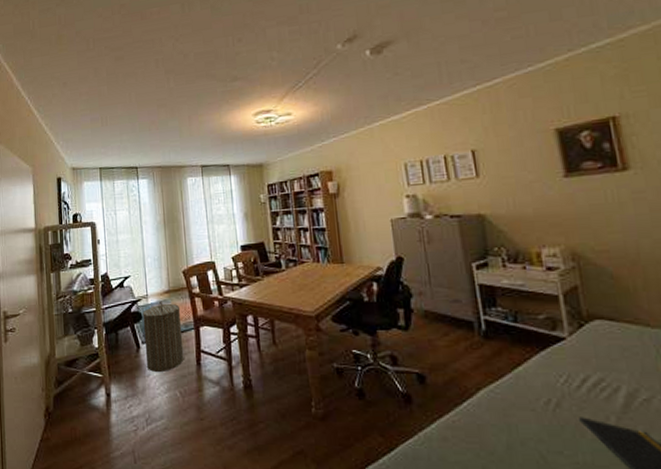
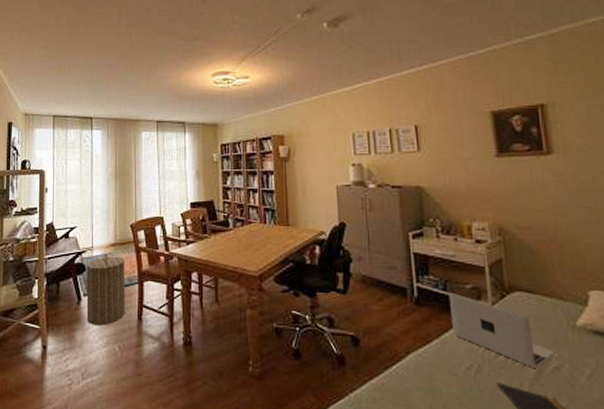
laptop: none [520,325,644,400] -> present [448,293,555,368]

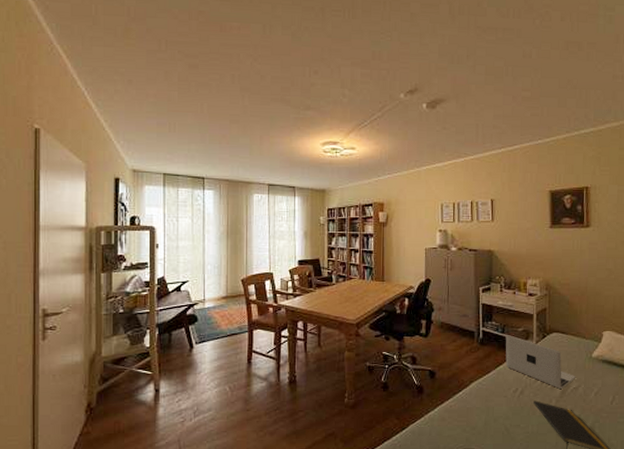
laundry hamper: present [86,253,126,325] -> none [198,305,236,369]

